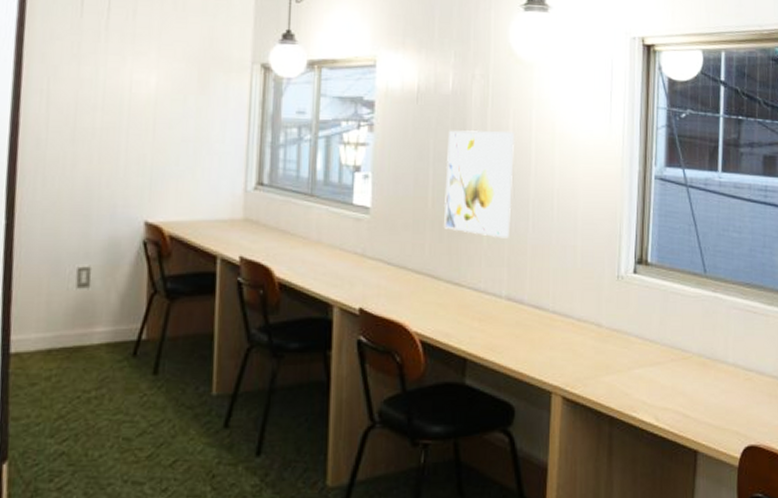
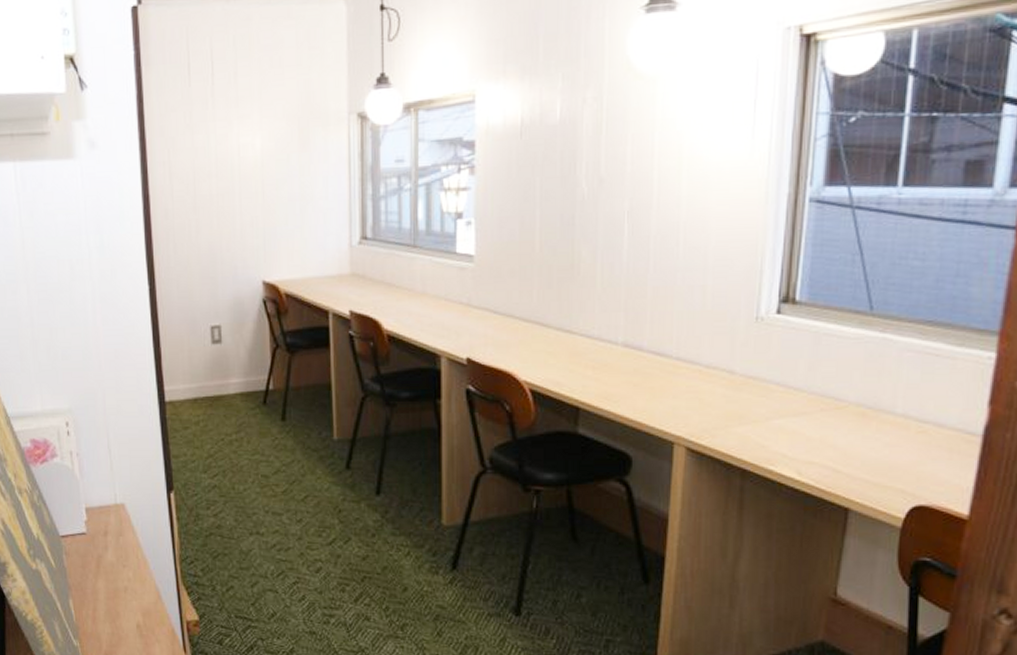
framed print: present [443,130,514,239] -> none [552,161,632,281]

